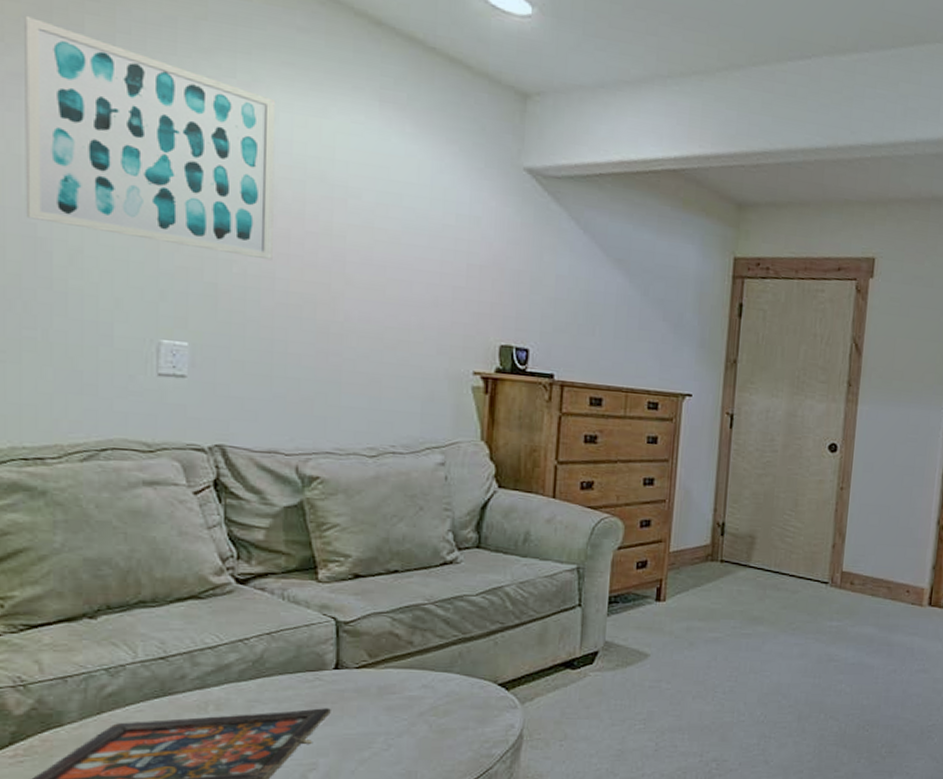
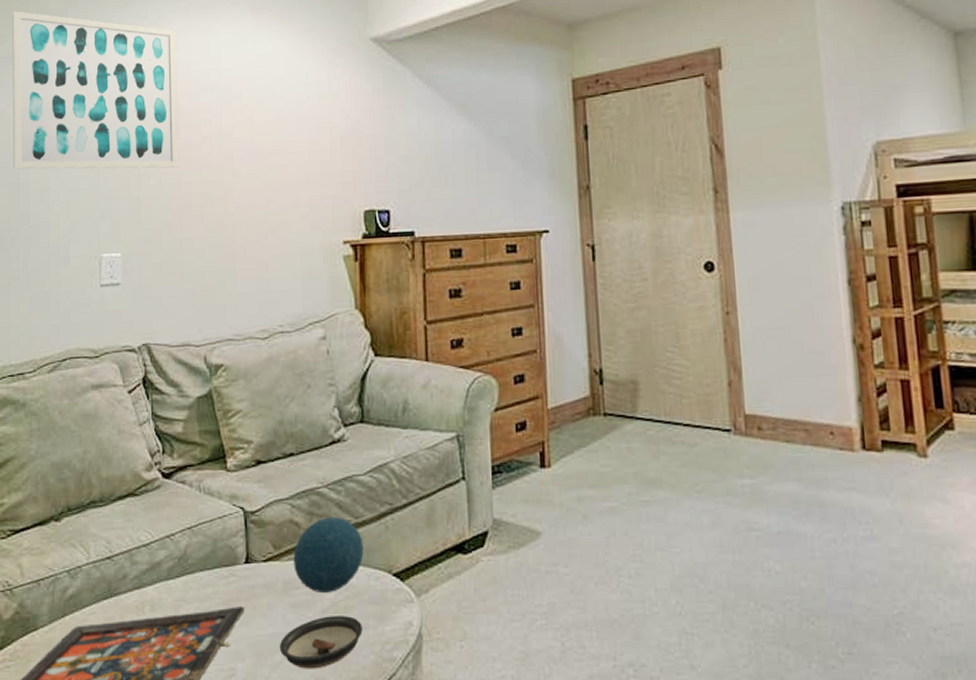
saucer: none [368,718,462,764] -> present [279,616,363,669]
decorative orb: none [390,631,470,698] -> present [293,516,364,592]

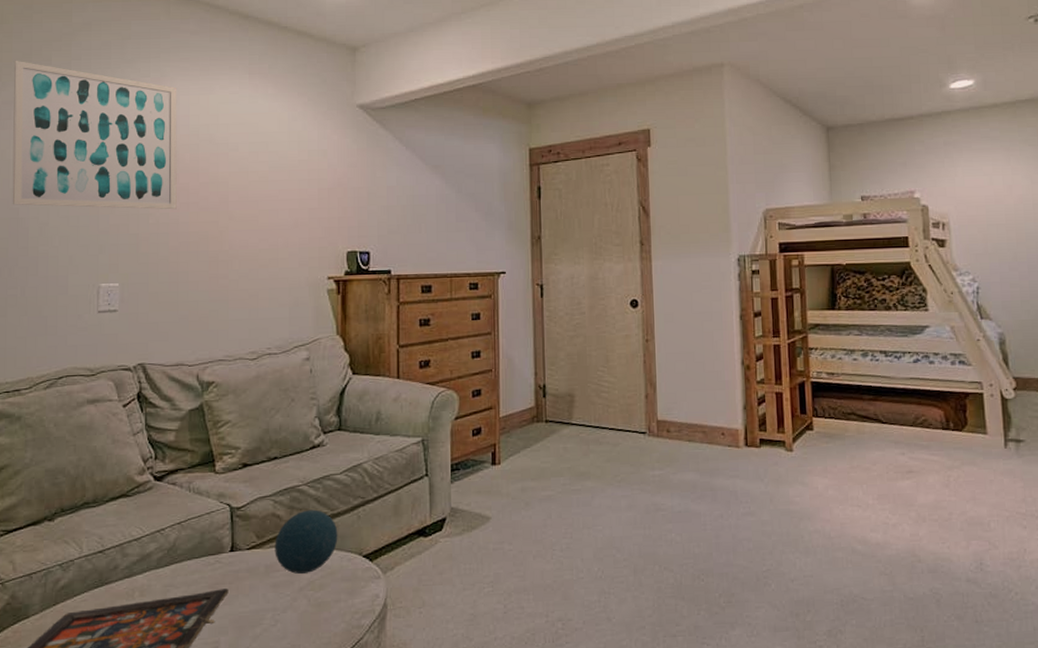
saucer: present [279,616,363,669] -> none [259,592,335,639]

